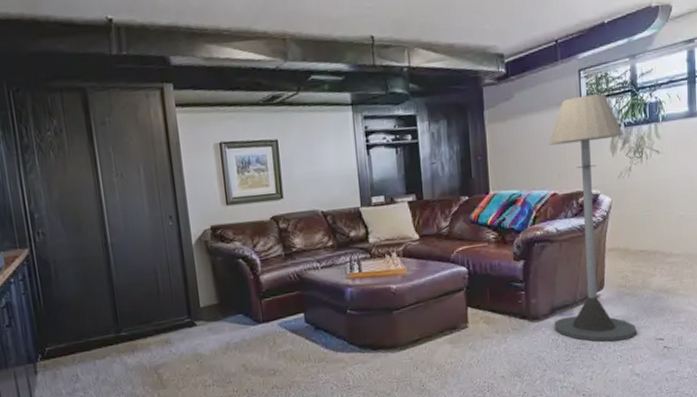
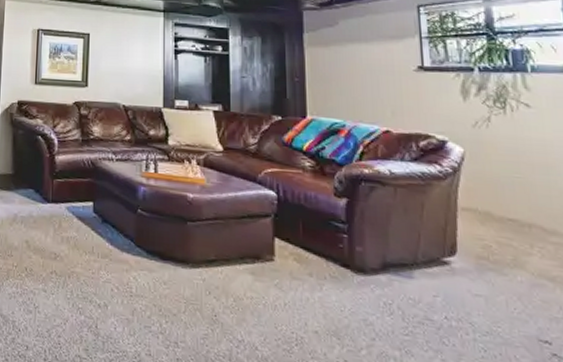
floor lamp: present [549,93,637,342] -> none [380,32,508,330]

